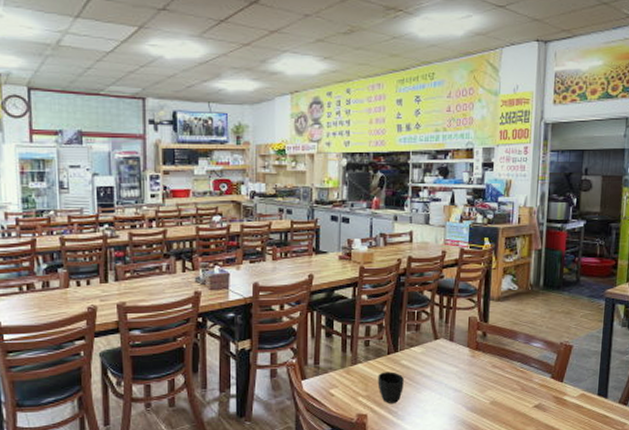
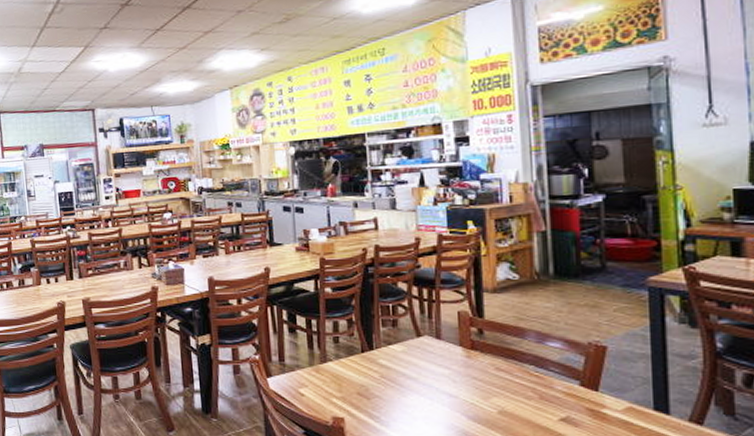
cup: present [377,371,404,403] -> none [352,372,385,407]

